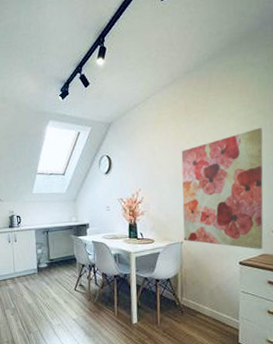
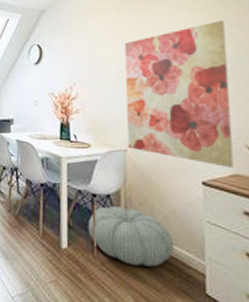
pouf: none [152,287,218,329] -> present [87,206,175,267]

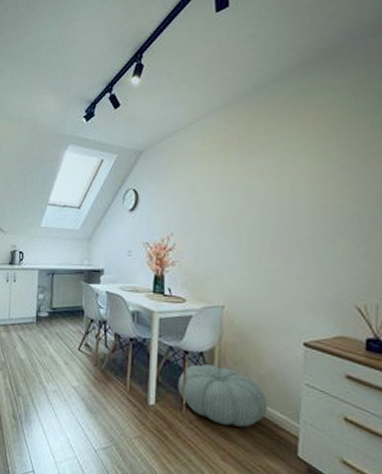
wall art: present [124,21,234,169] -> none [225,168,345,330]

